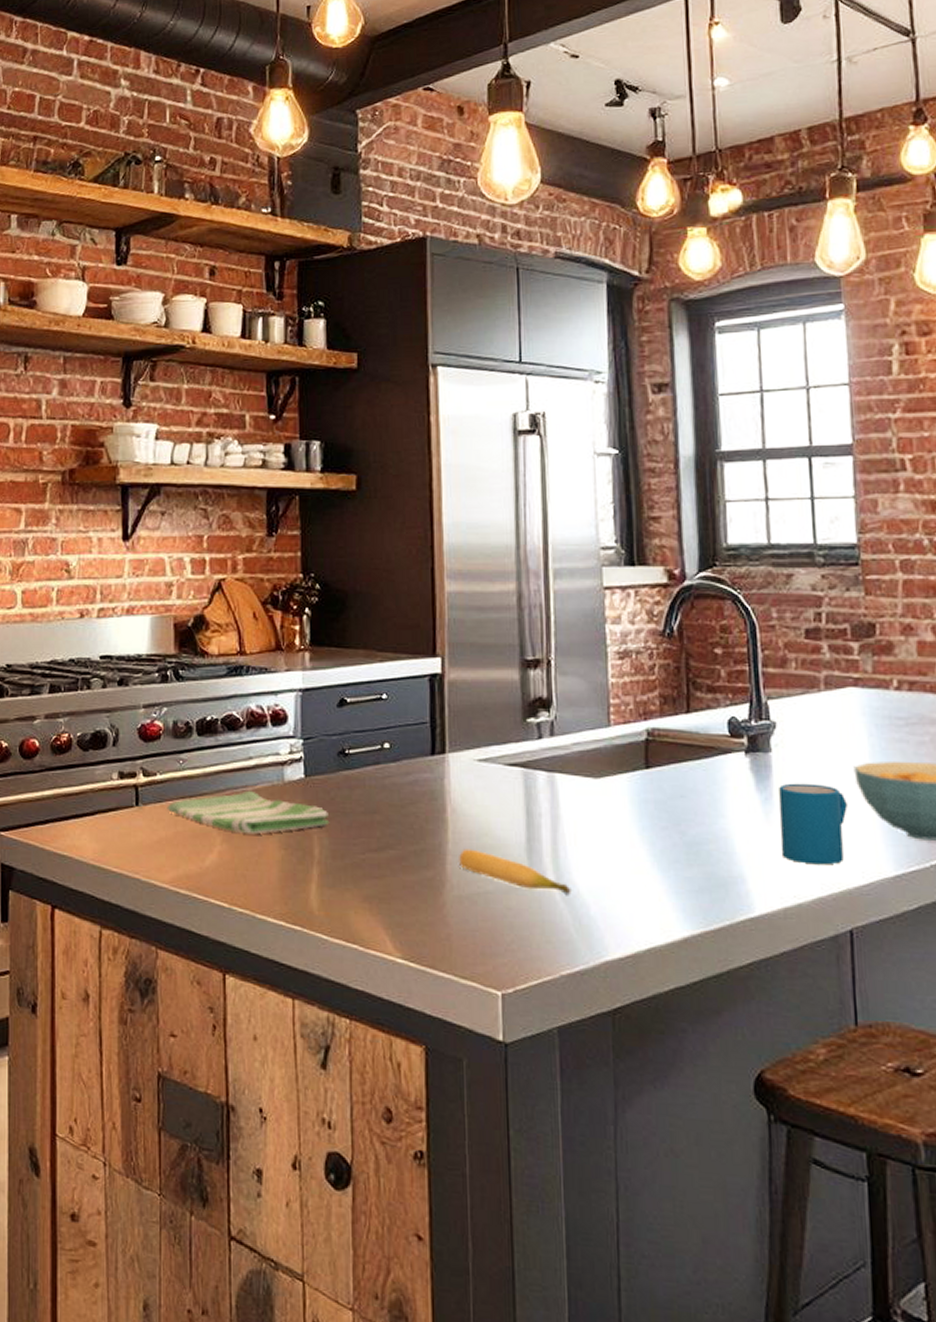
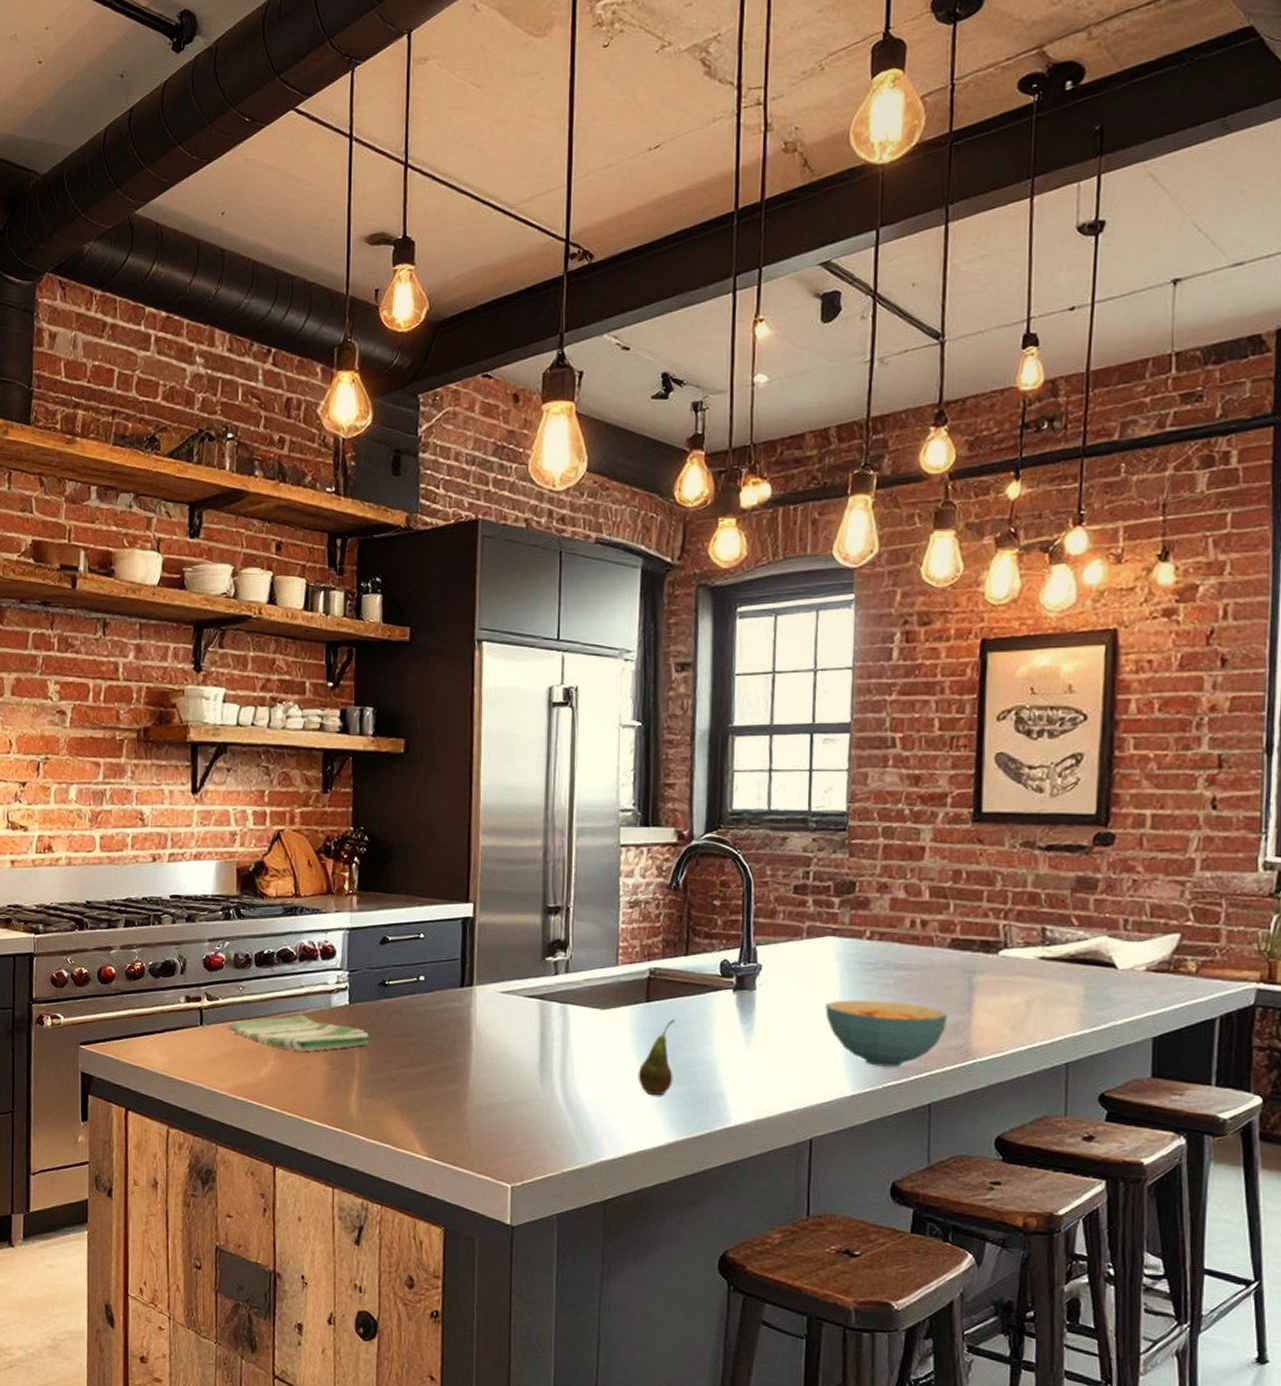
banana: present [459,848,571,894] -> none [480,1066,576,1106]
fruit: none [641,788,683,881] -> present [638,1019,675,1096]
mug: present [779,783,848,865] -> none [757,1016,817,1086]

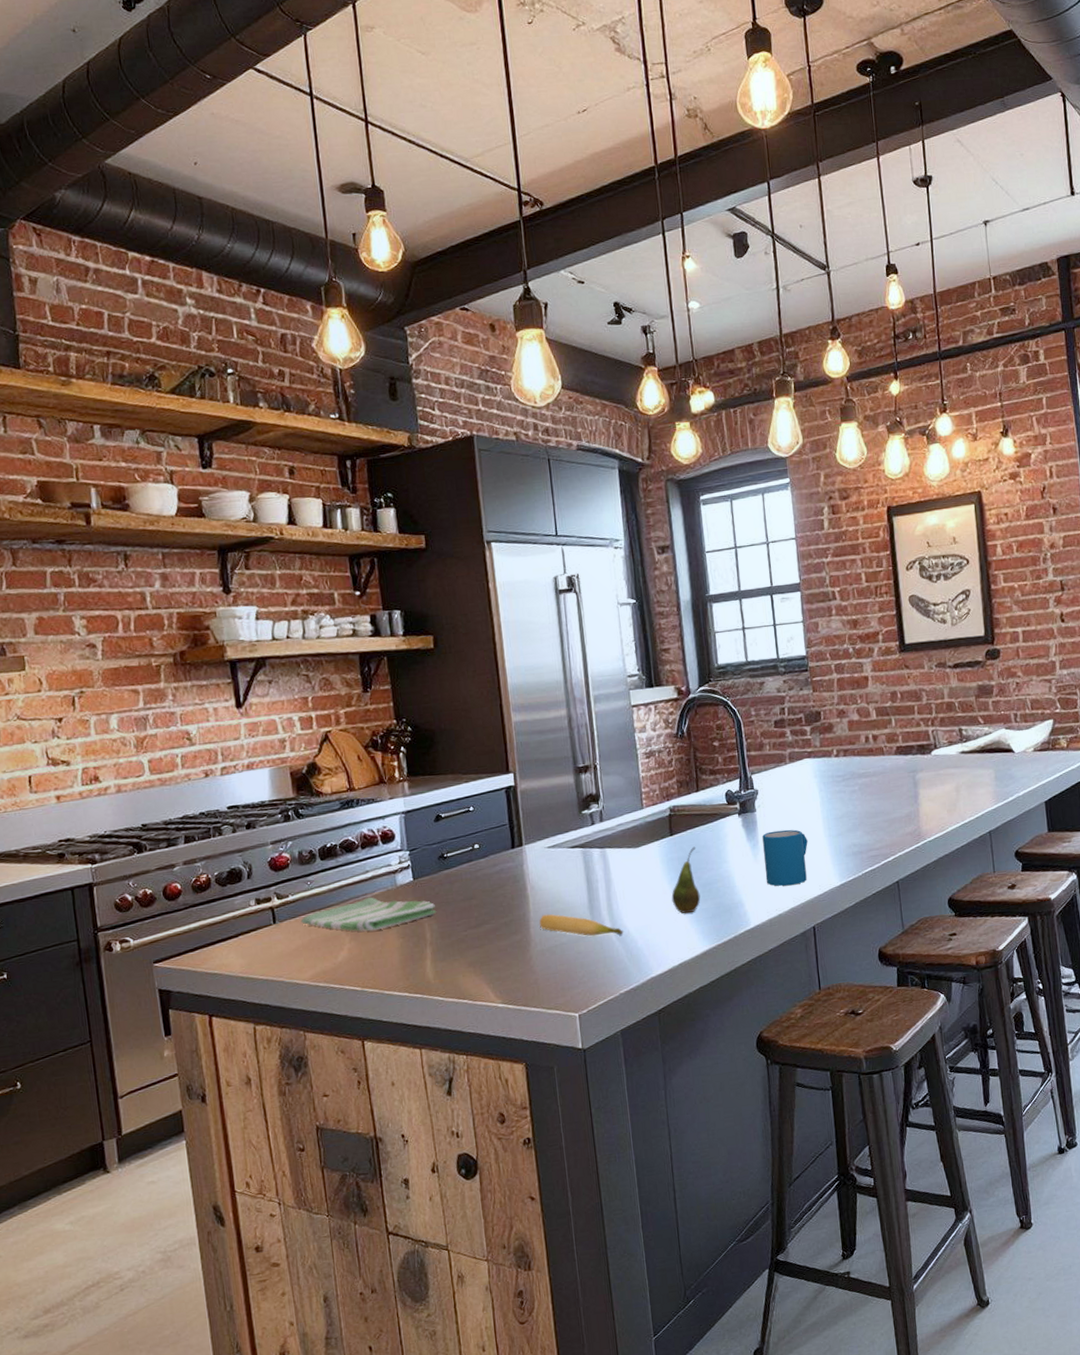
banana: none [480,1066,576,1106] -> present [539,914,624,936]
mug: none [757,1016,817,1086] -> present [762,829,808,886]
cereal bowl: present [825,999,948,1067] -> none [810,803,902,858]

